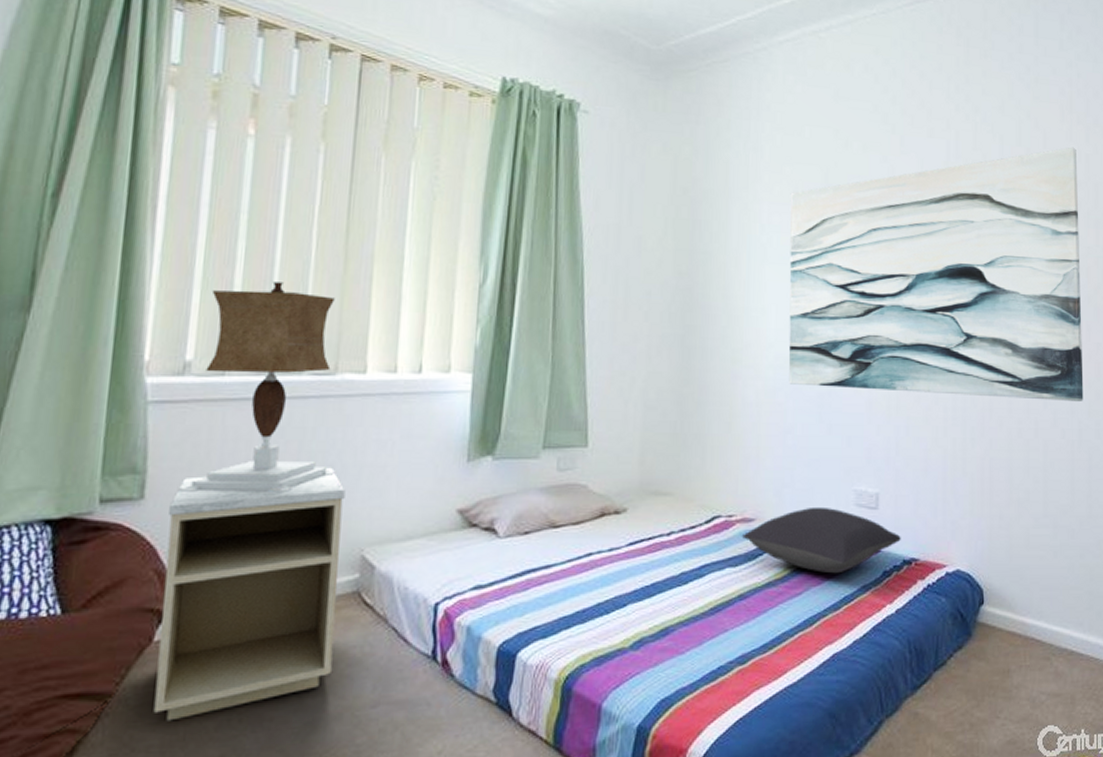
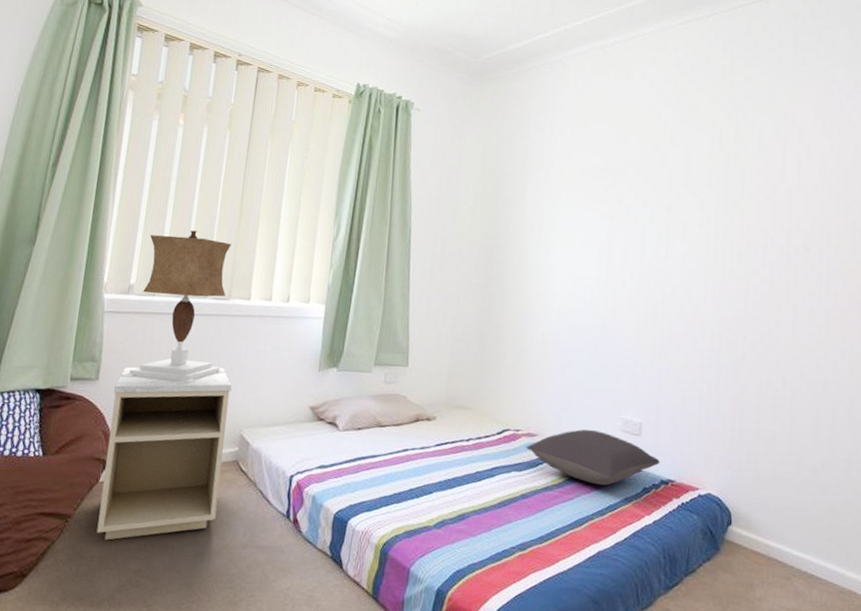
wall art: present [788,146,1084,401] -> none [569,141,830,359]

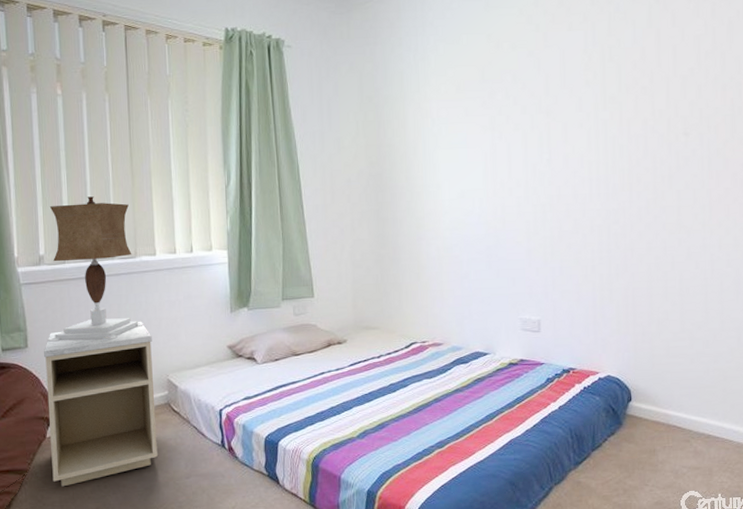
pillow: present [525,429,660,486] -> none [433,332,560,382]

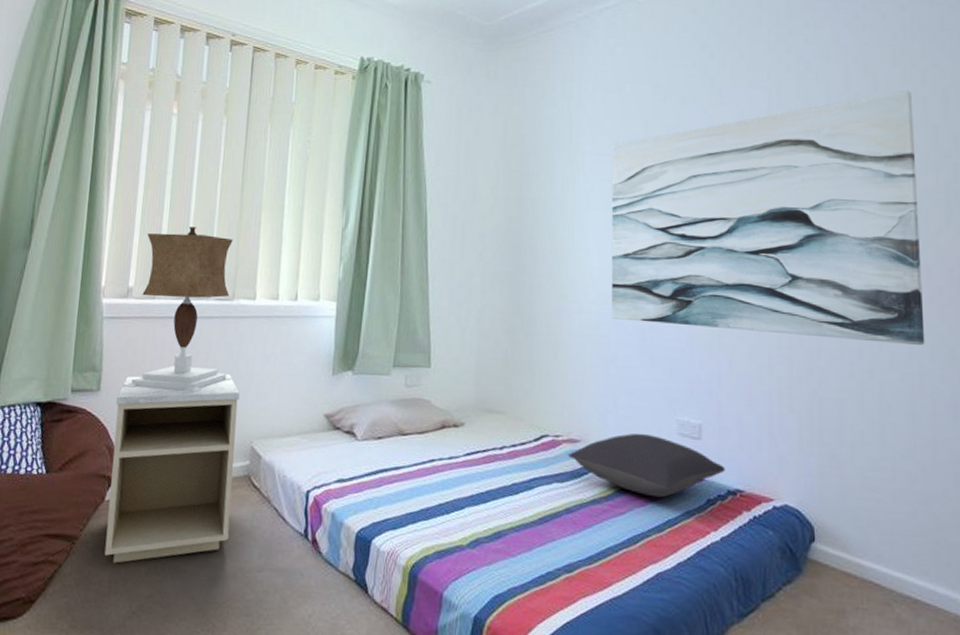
pillow: none [433,332,560,382] -> present [567,433,725,498]
wall art: none [454,22,715,241] -> present [611,90,925,345]

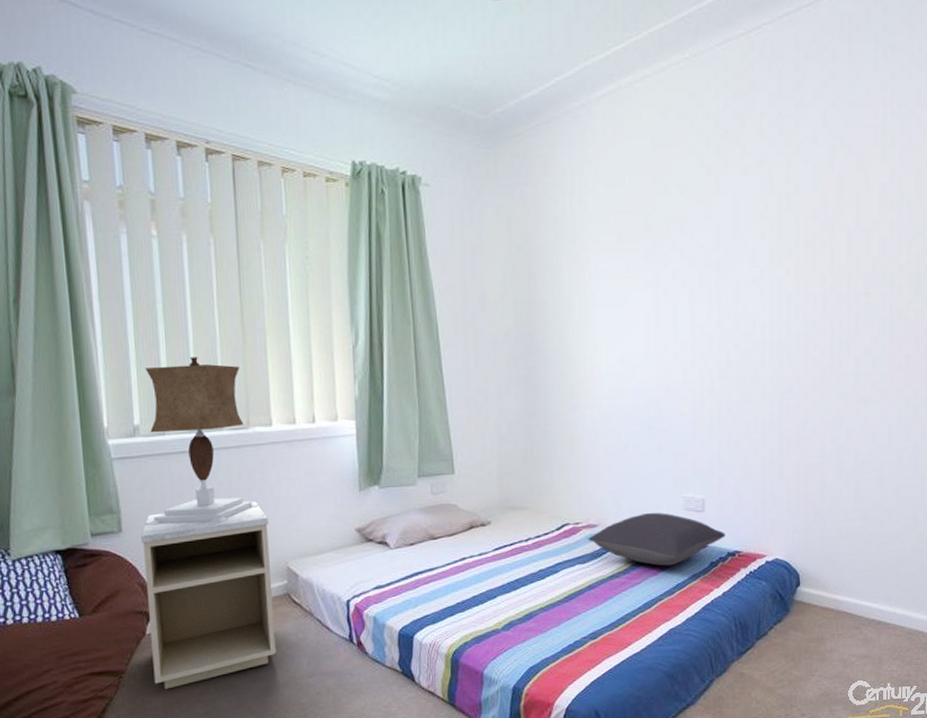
wall art: present [611,90,925,345] -> none [614,168,894,412]

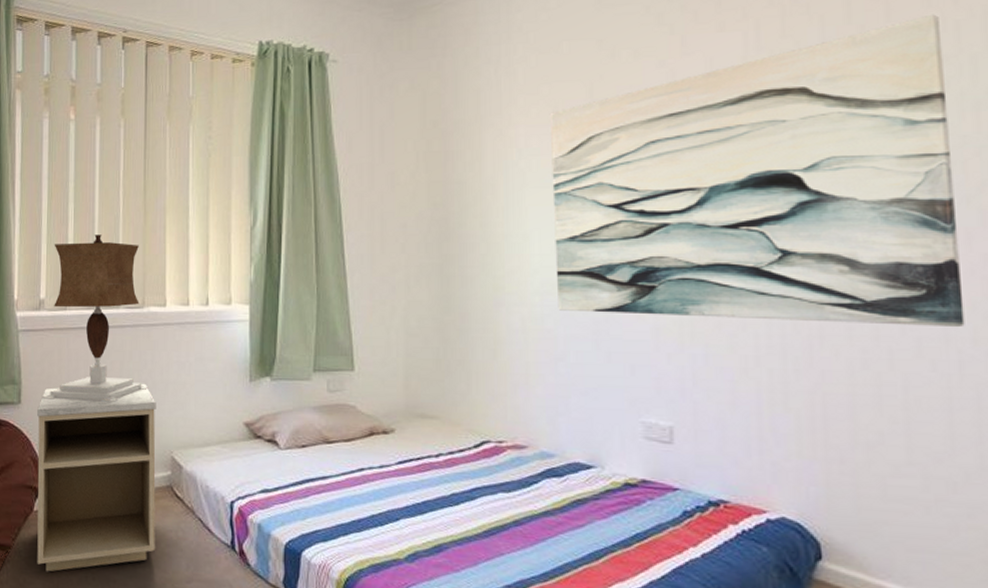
pillow: present [587,512,725,566] -> none [513,437,704,509]
wall art: none [614,168,894,412] -> present [549,14,965,326]

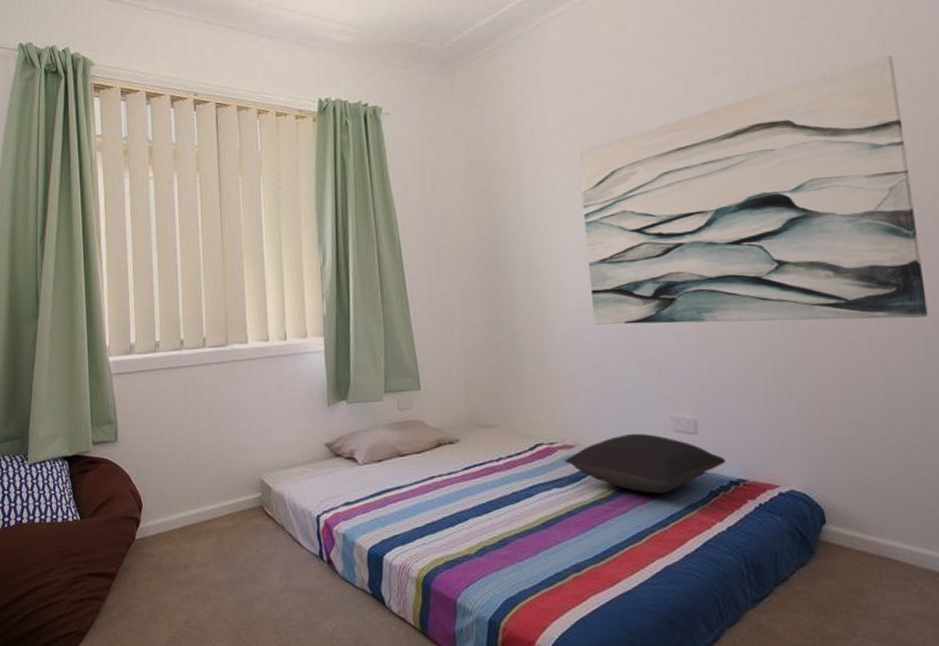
nightstand: present [36,383,156,572] -> none [133,414,250,595]
table lamp: present [42,235,149,403] -> none [138,281,236,436]
pillow: none [513,437,704,509] -> present [564,433,726,494]

